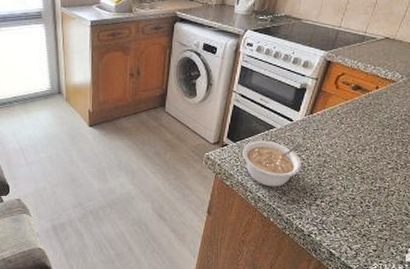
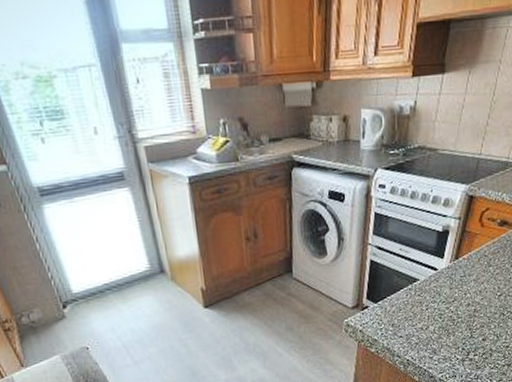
legume: present [242,140,303,187] -> none [385,294,452,348]

